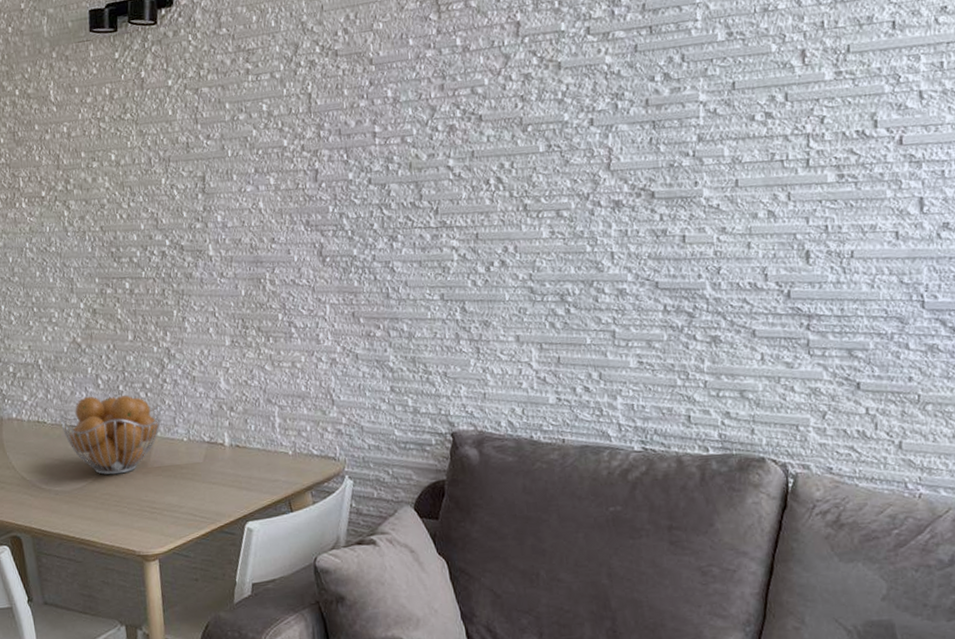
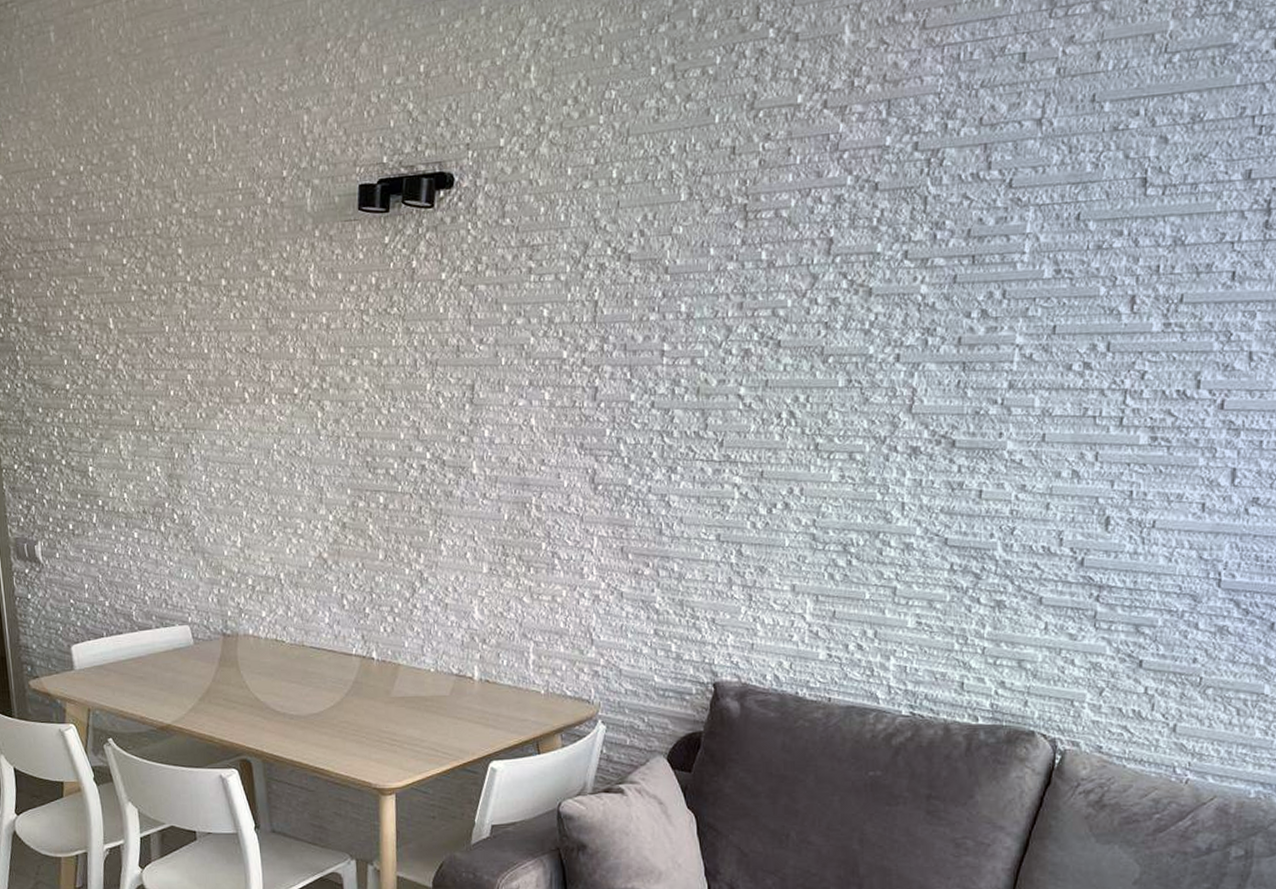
fruit basket: present [59,395,163,475] -> none [299,616,411,702]

